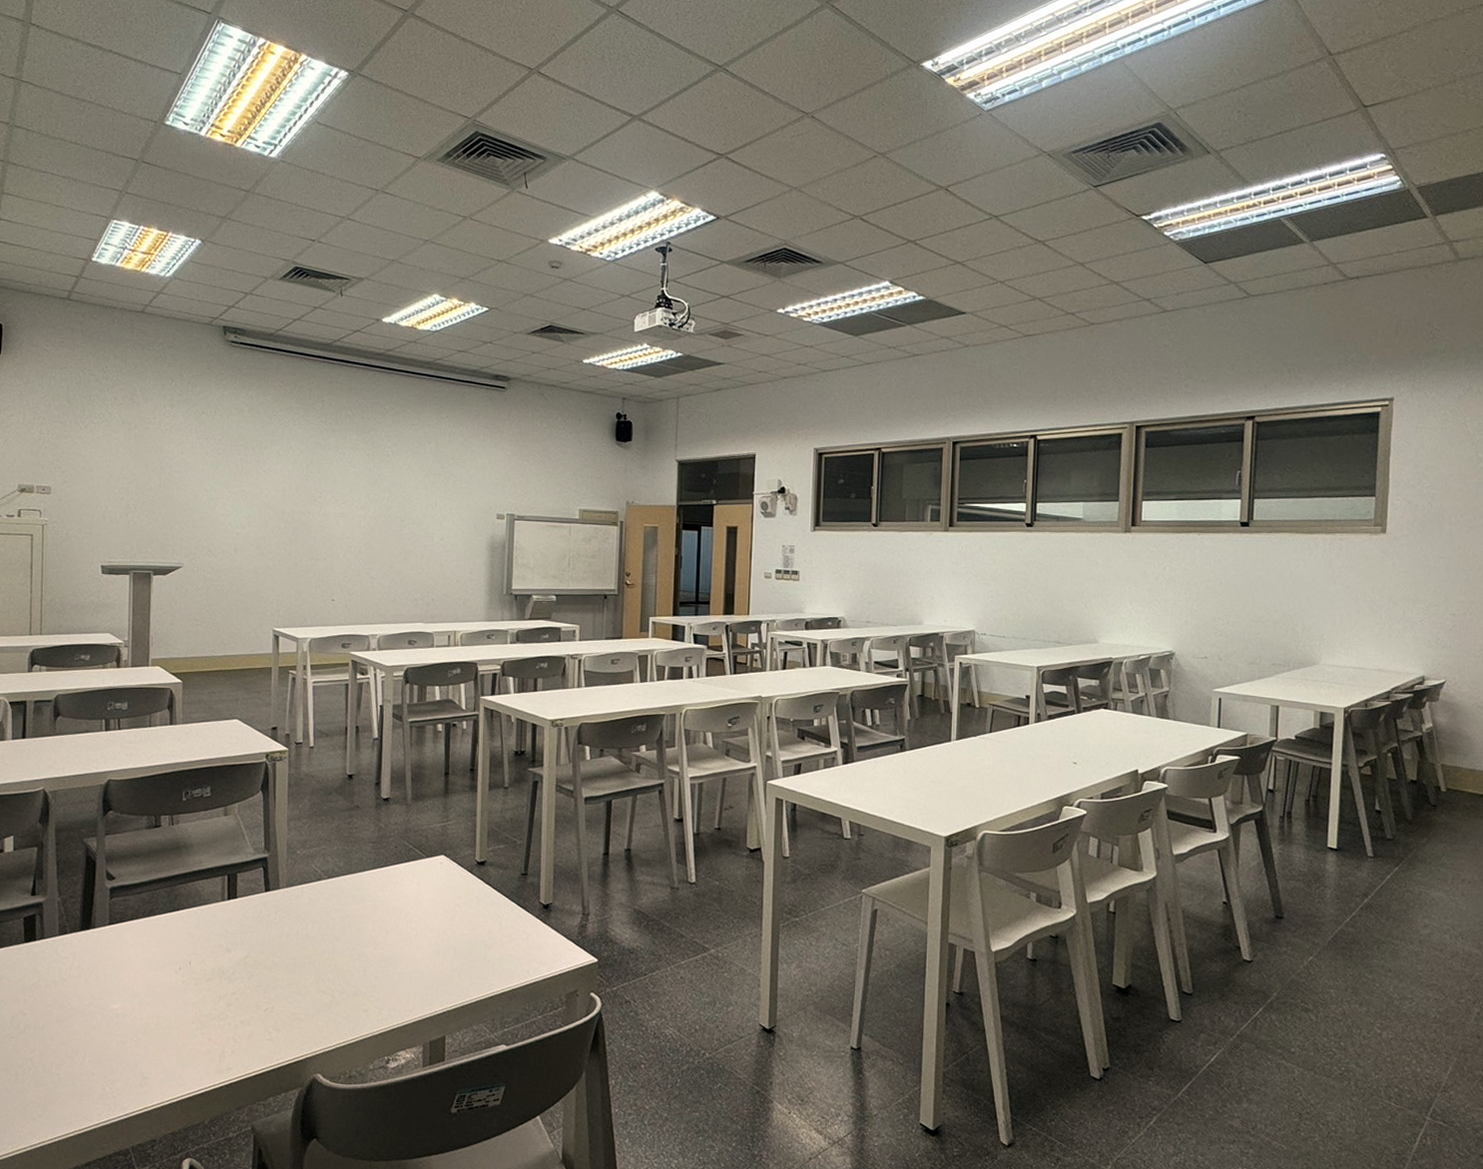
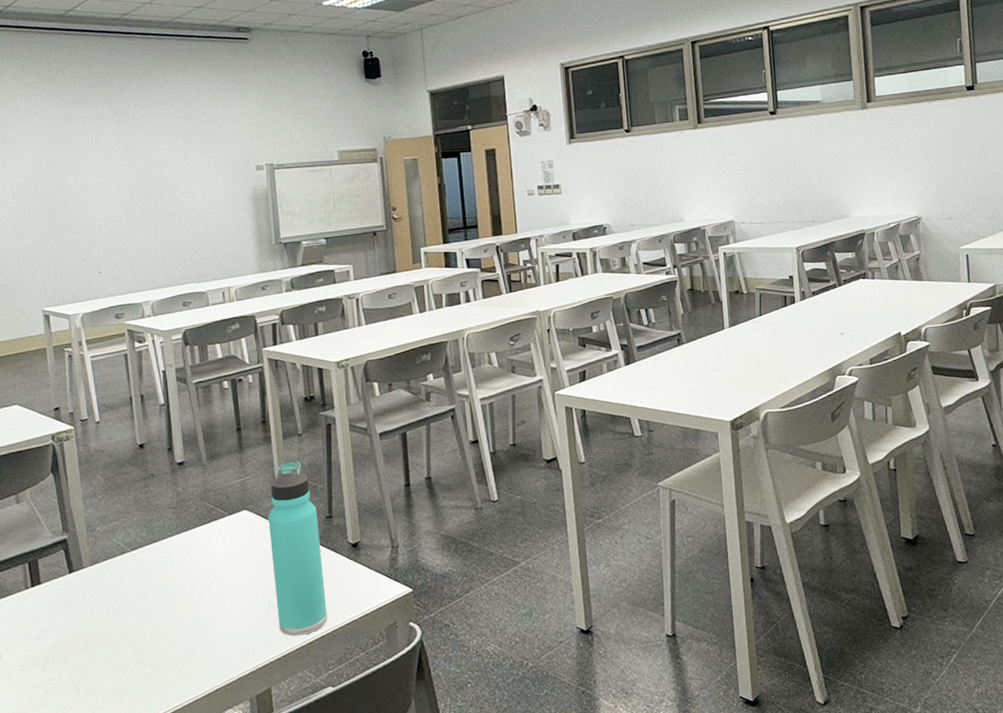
thermos bottle: none [461,812,514,989] -> present [268,460,328,636]

